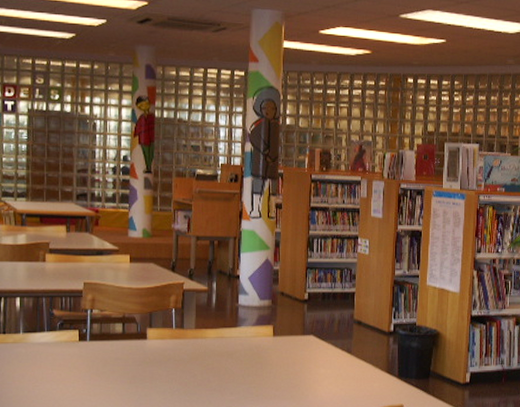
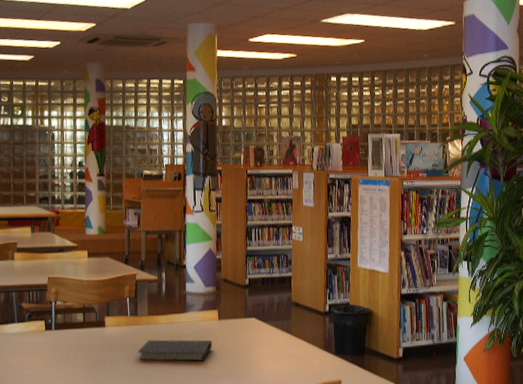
notebook: none [182,355,265,380] -> present [138,339,212,361]

